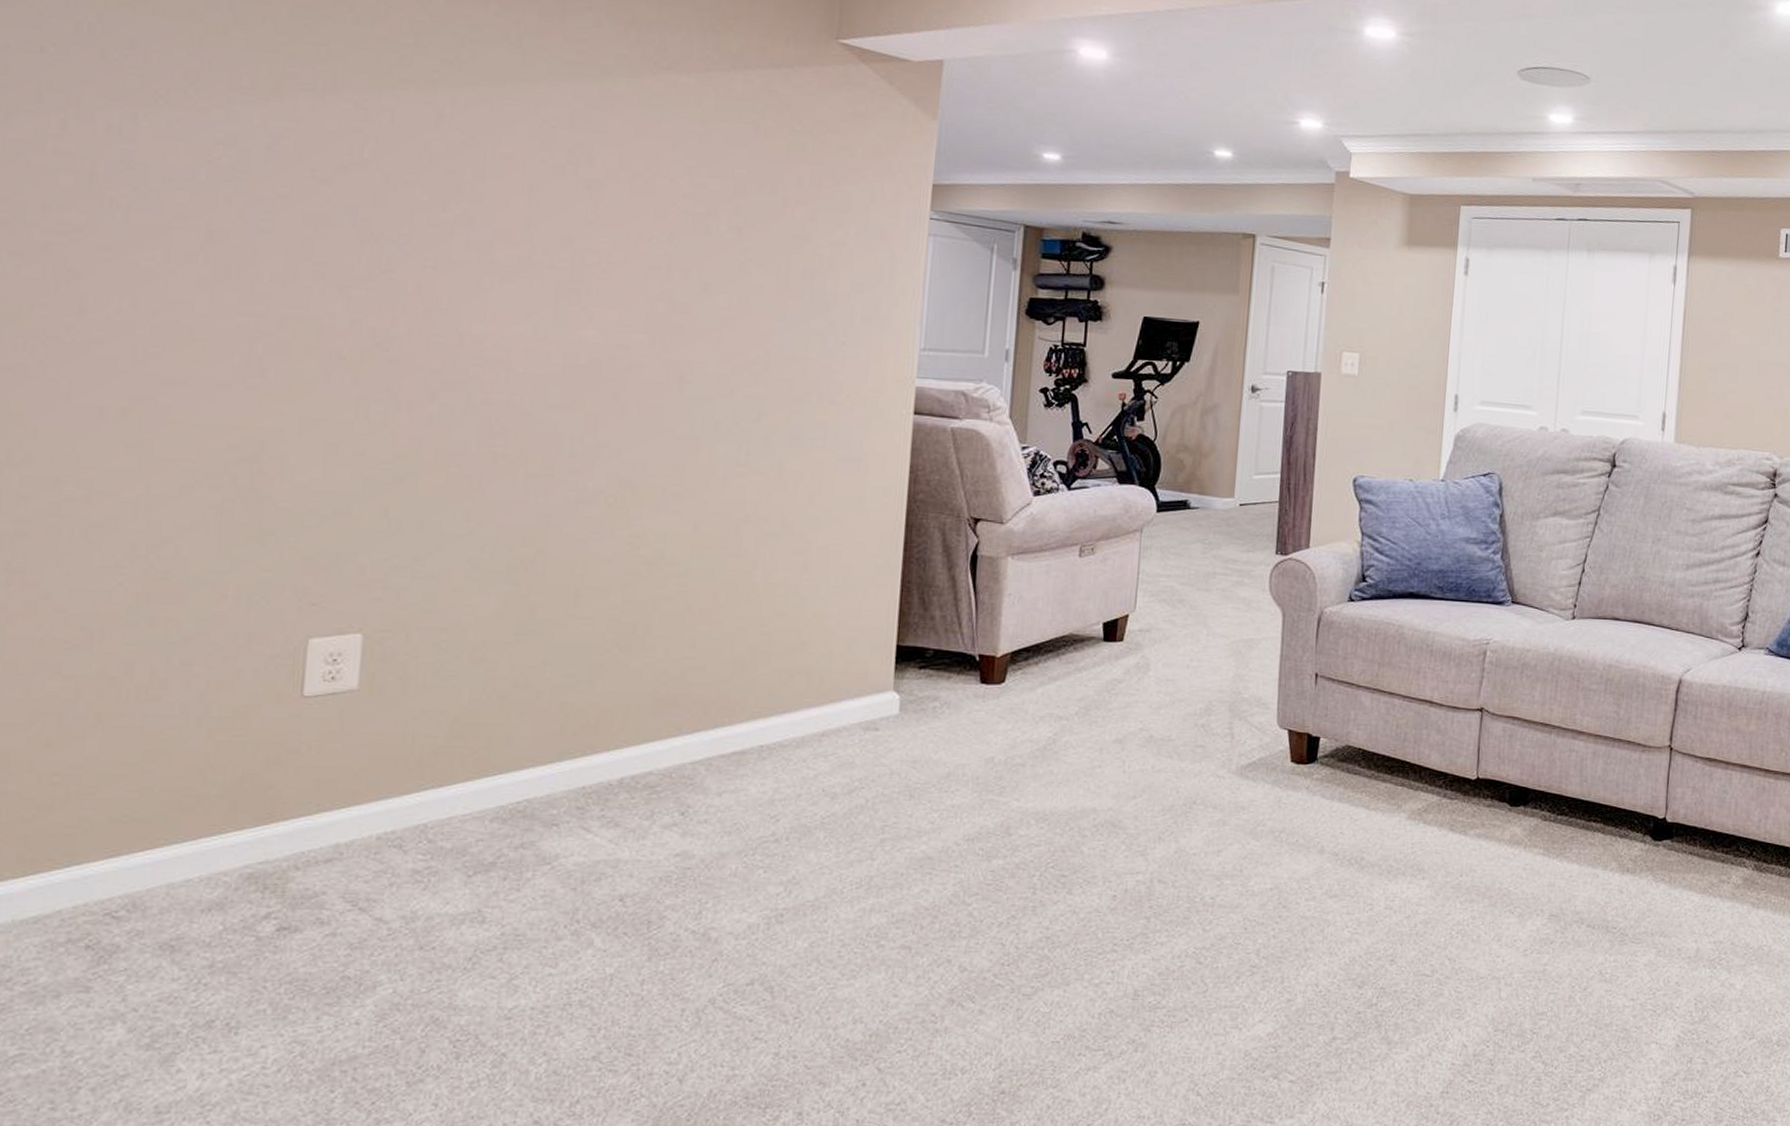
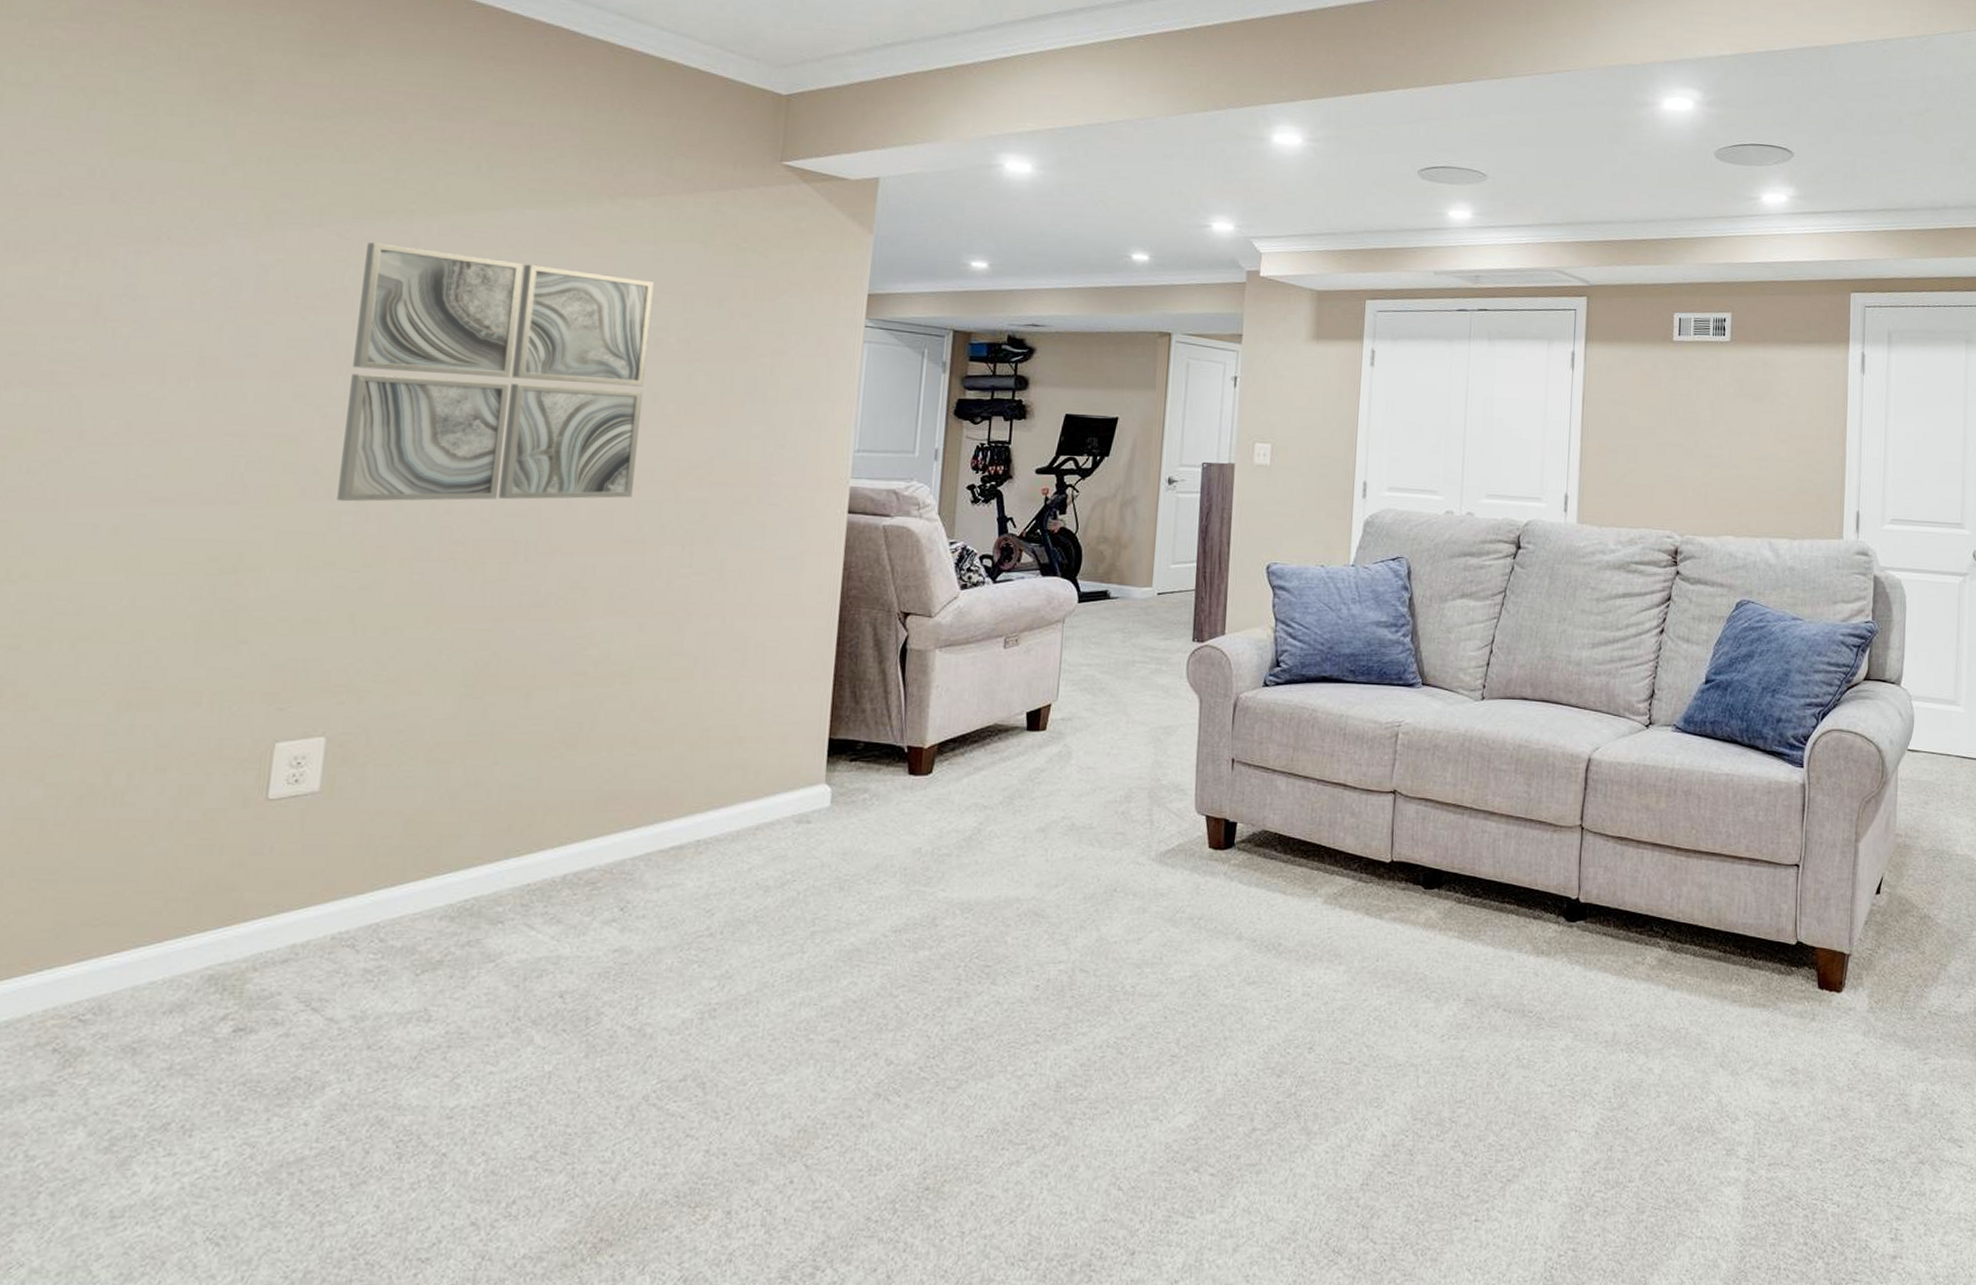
wall art: none [365,113,702,393] -> present [337,242,654,502]

